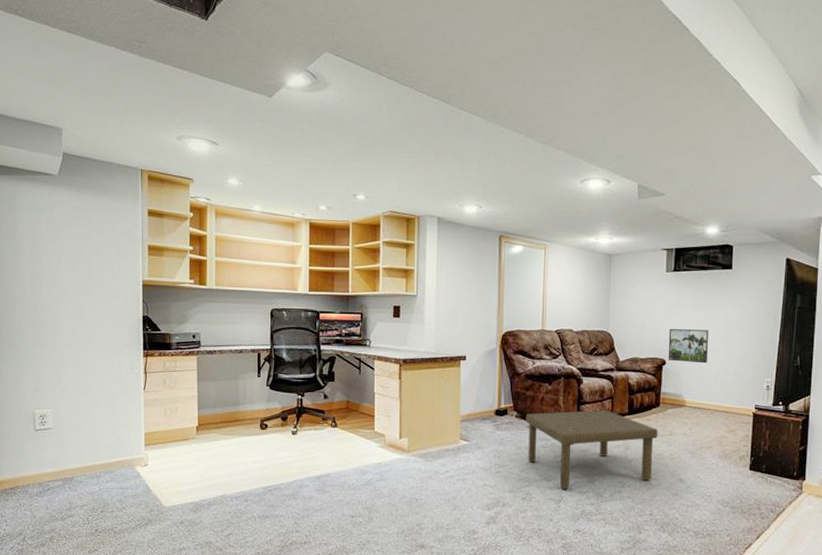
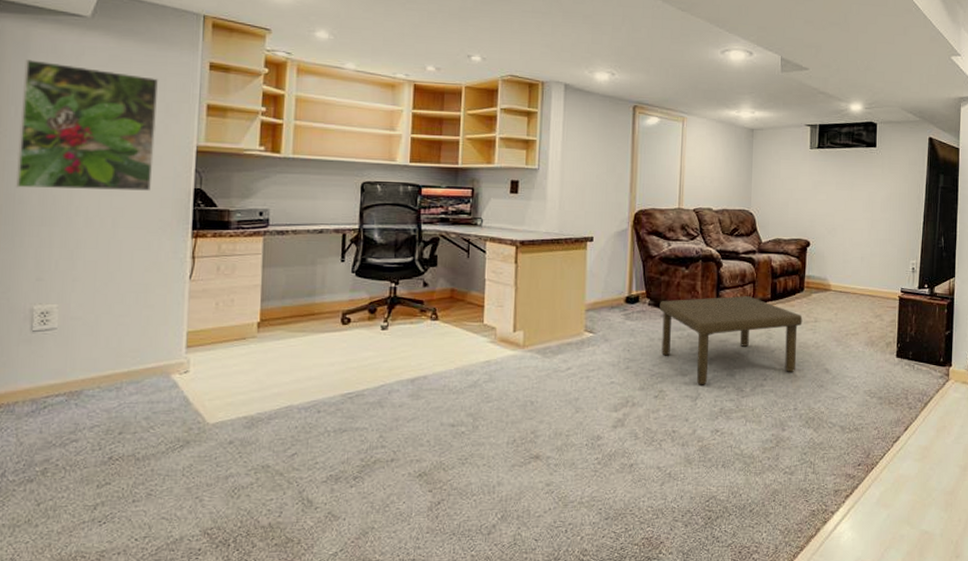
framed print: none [13,212,112,318] -> present [16,59,159,191]
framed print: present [668,329,708,363] -> none [812,208,853,245]

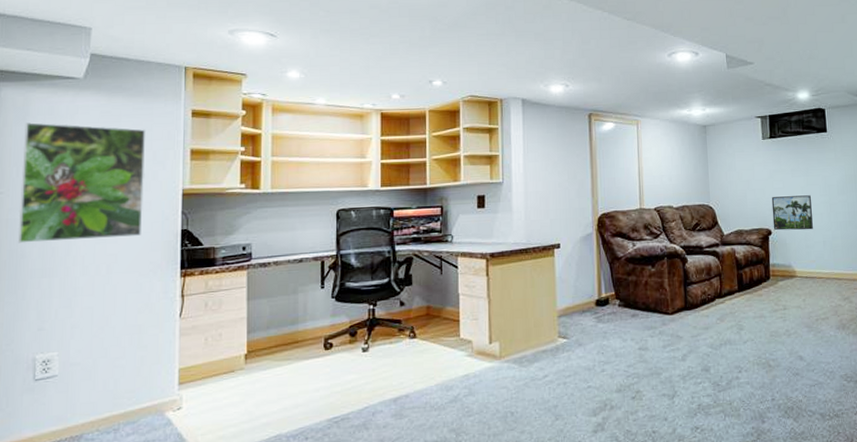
coffee table: present [659,296,803,385] -> none [629,289,772,383]
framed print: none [812,208,853,245] -> present [771,195,813,231]

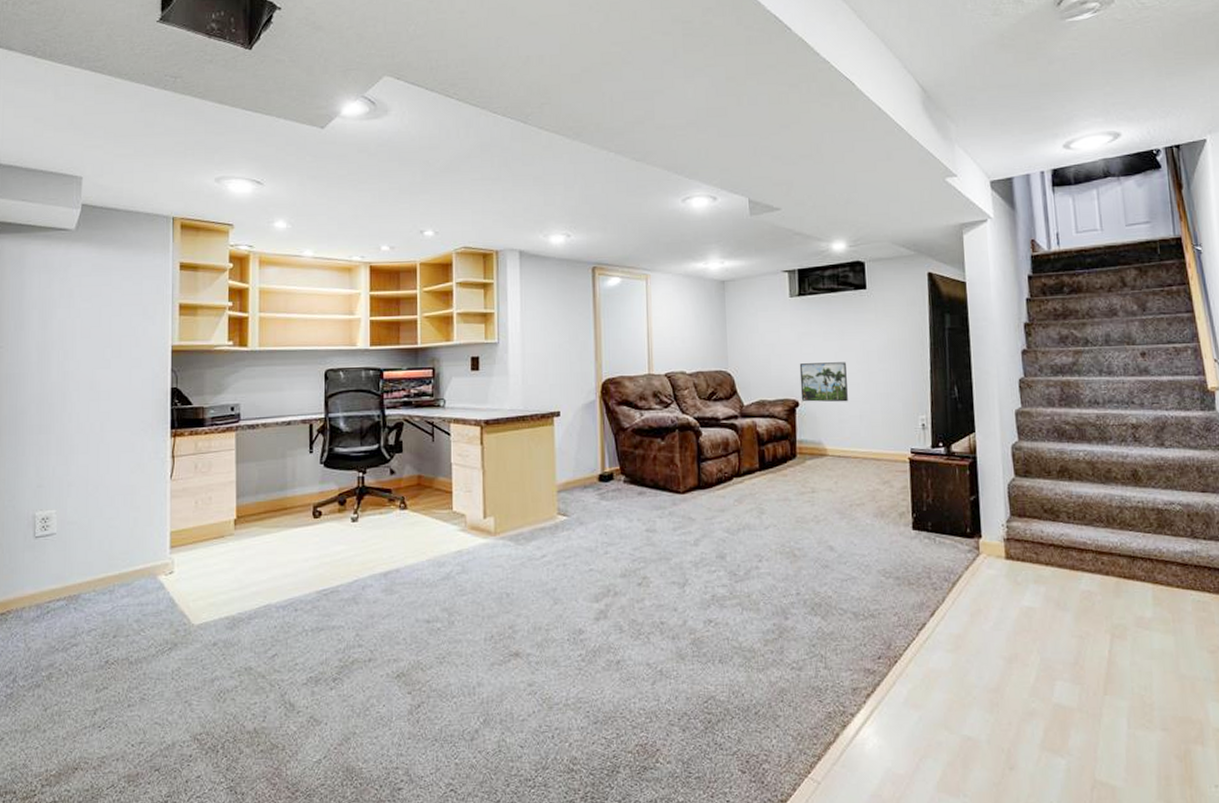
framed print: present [18,122,146,244] -> none [17,275,136,399]

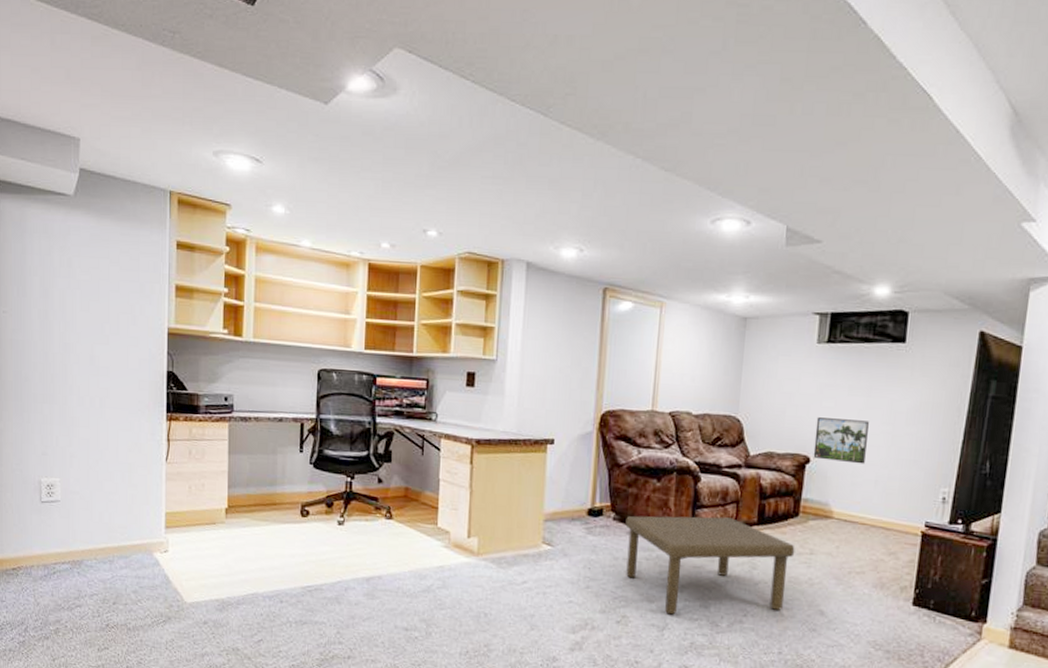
coffee table: none [636,467,798,570] -> present [625,515,795,615]

